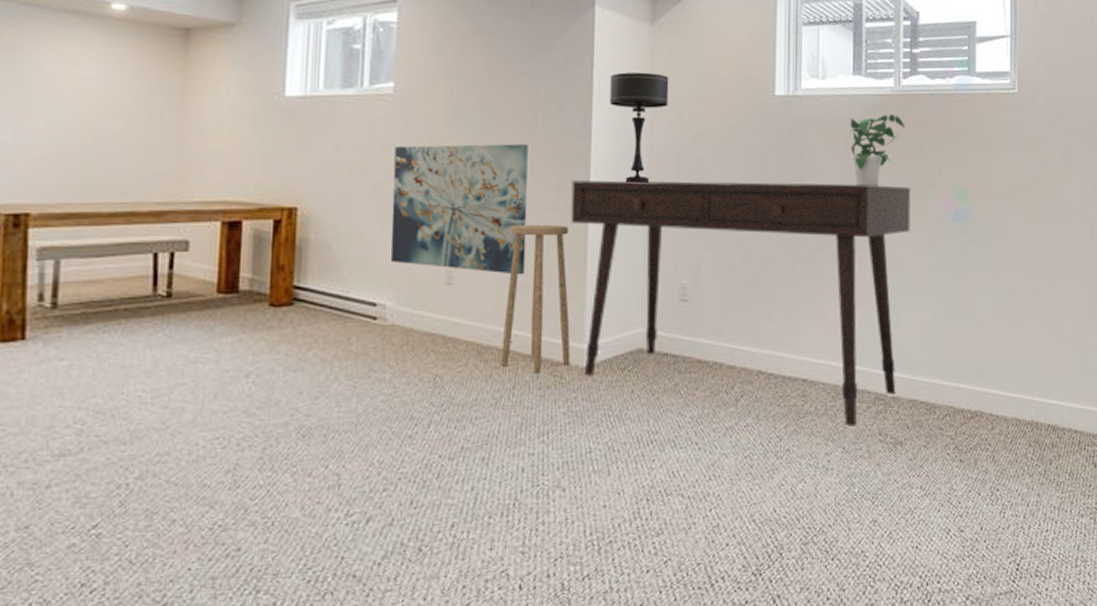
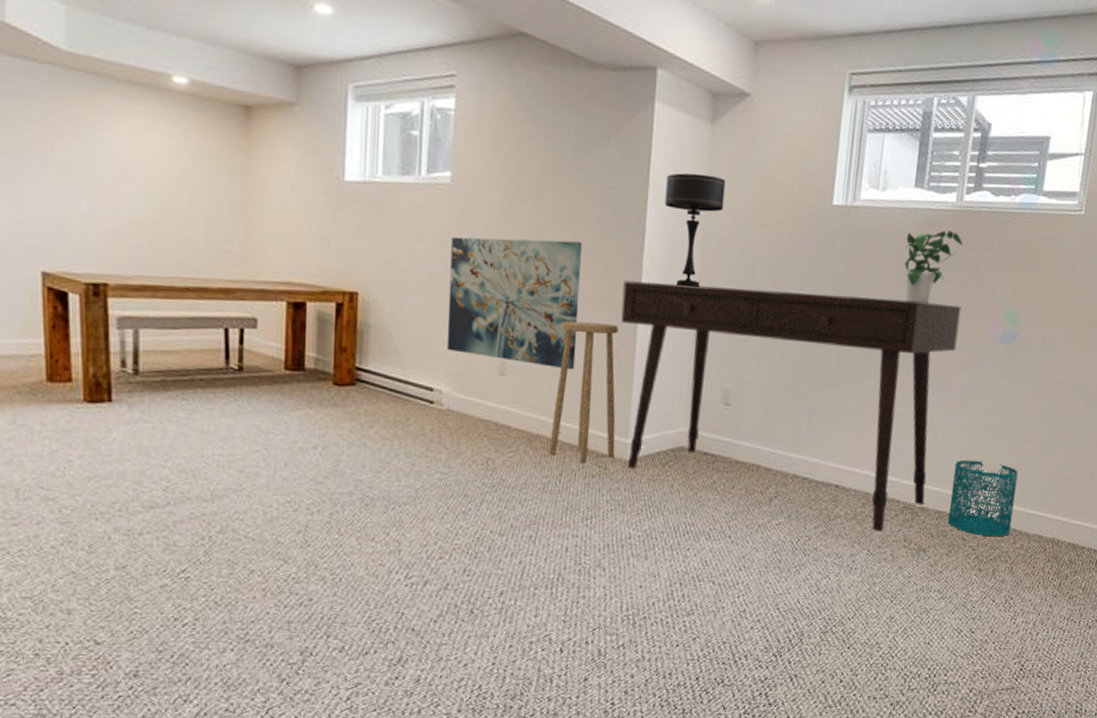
wastebasket: none [921,343,987,423] -> present [947,460,1018,536]

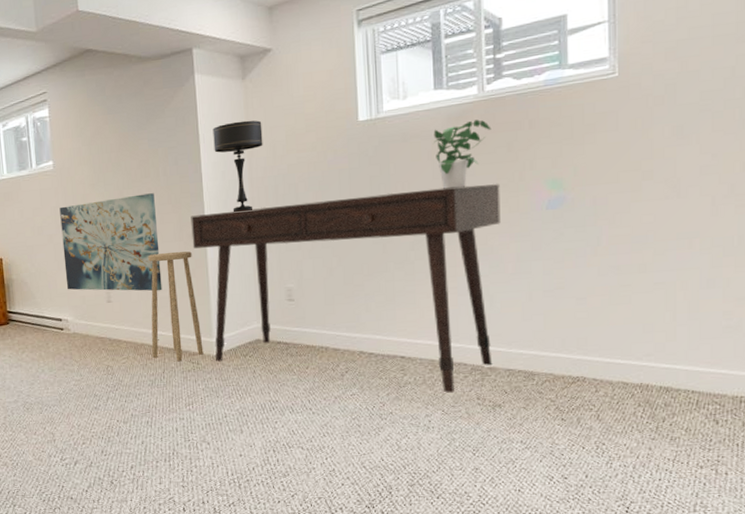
wastebasket: present [947,460,1018,536] -> none [518,318,589,388]

